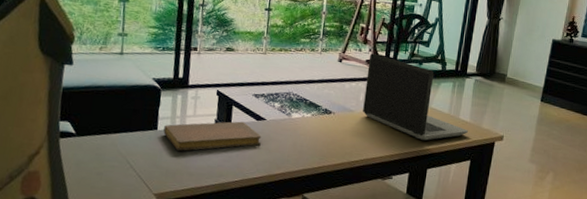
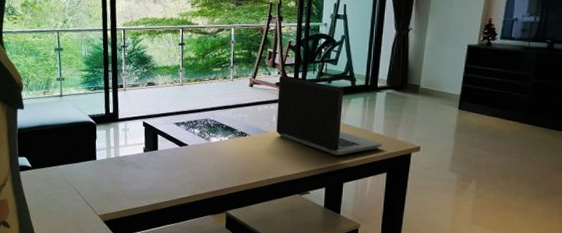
notebook: present [163,121,262,151] -> none [101,148,185,177]

